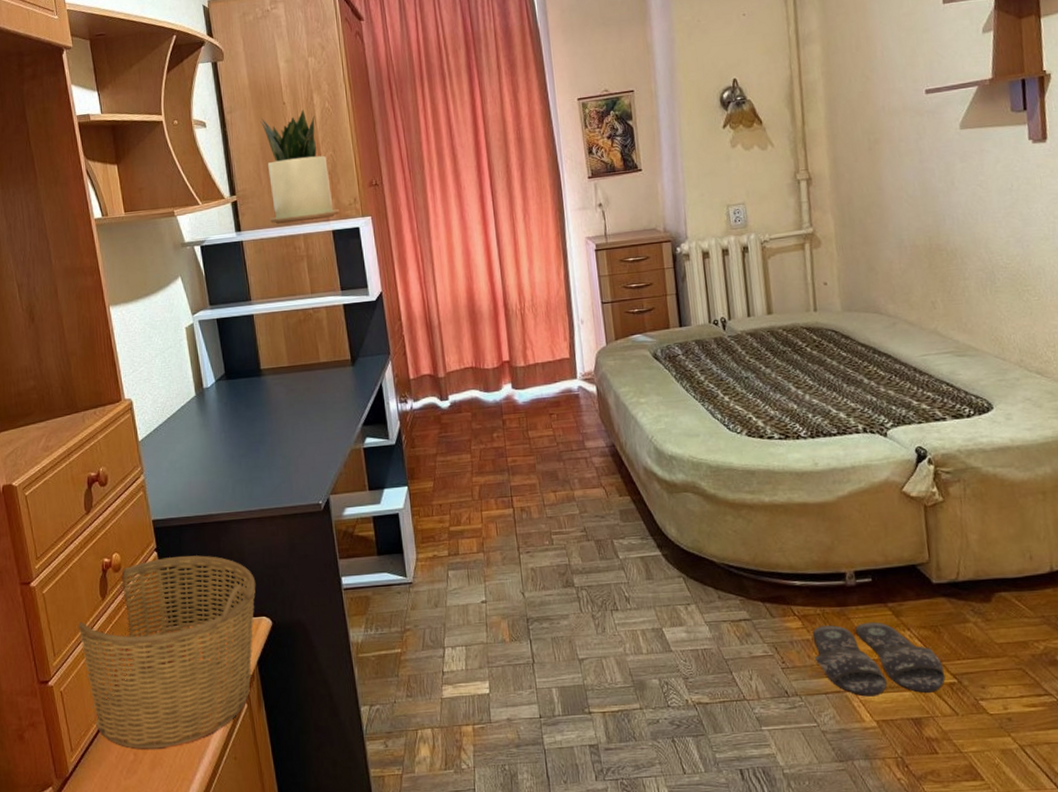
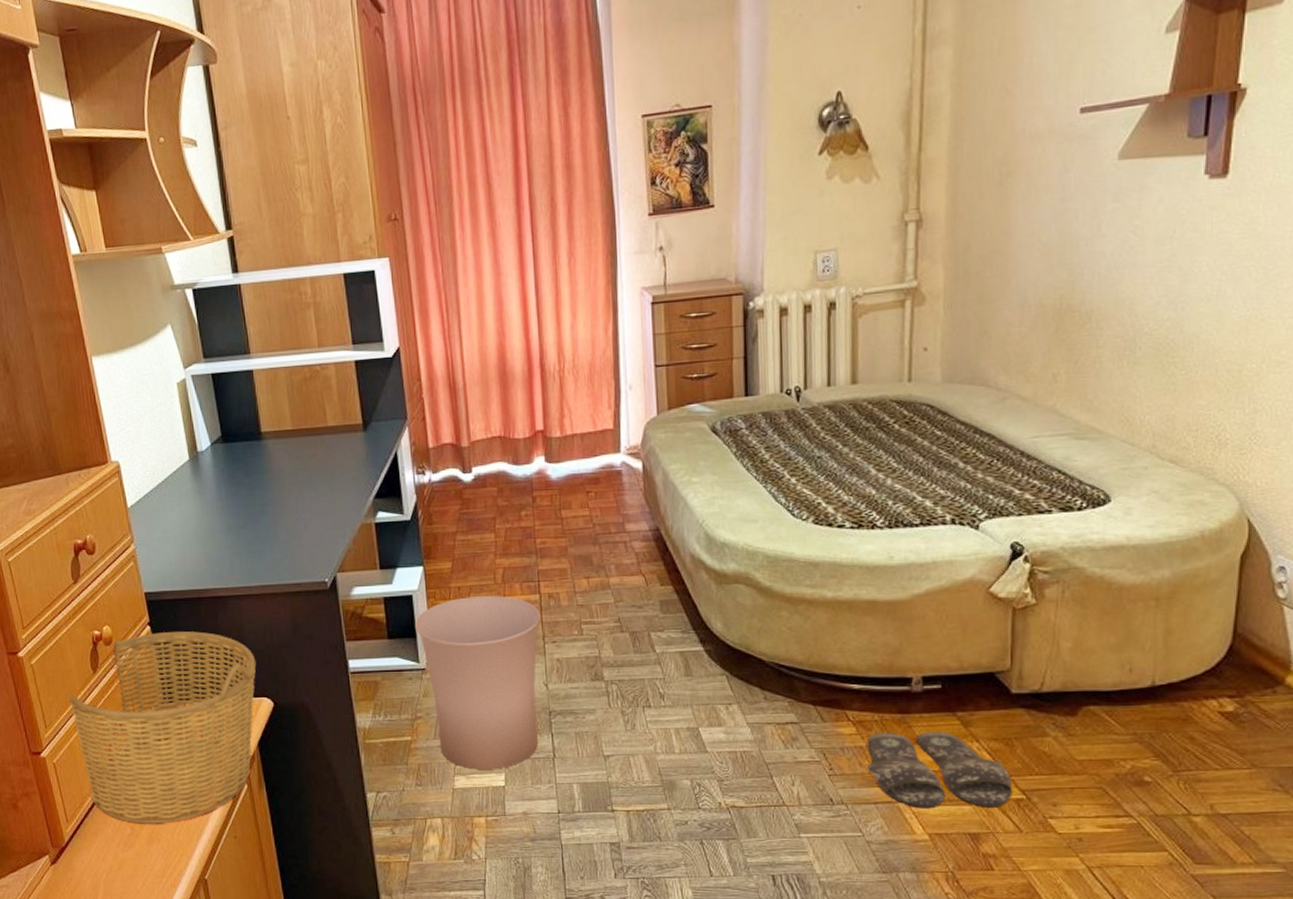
planter: present [260,110,340,224] -> none [260,126,352,265]
waste bin: none [401,511,518,679] -> present [414,596,541,770]

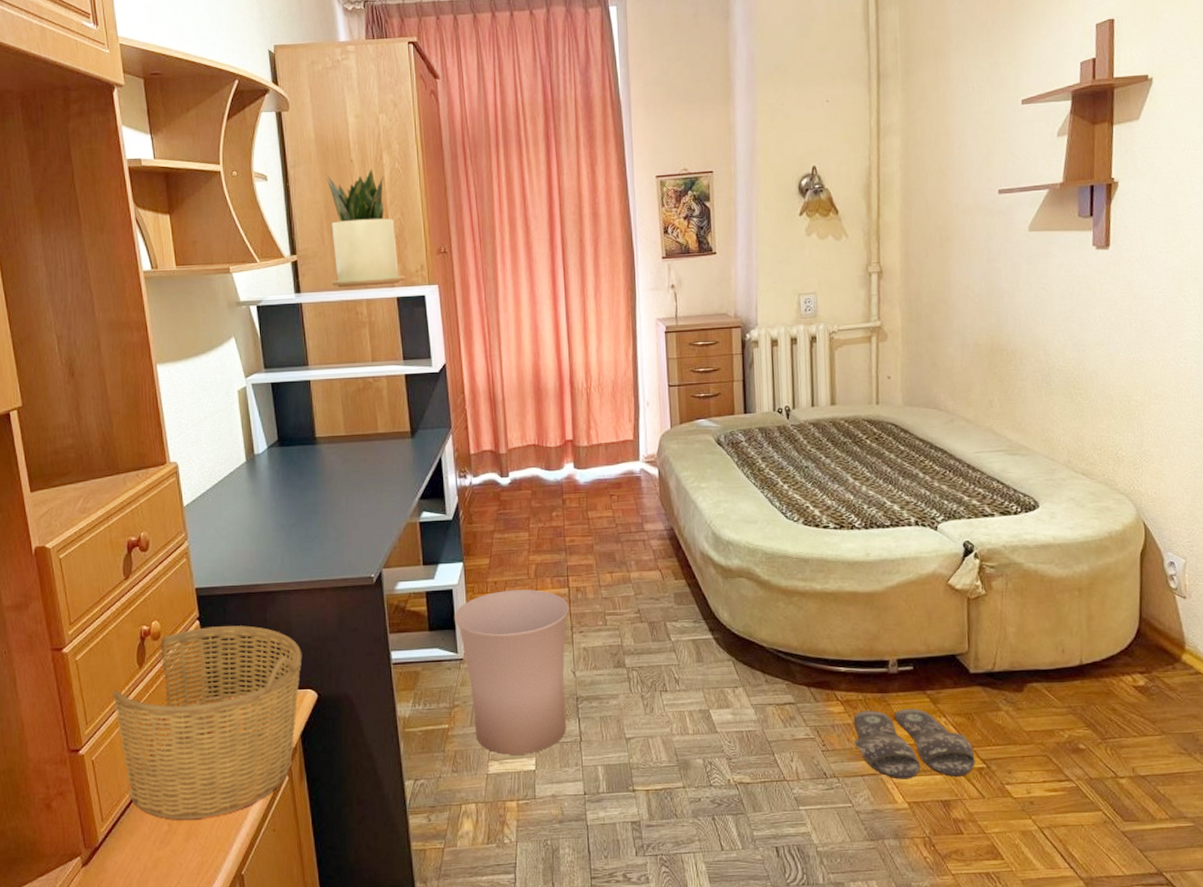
planter: none [260,126,352,265] -> present [326,169,406,287]

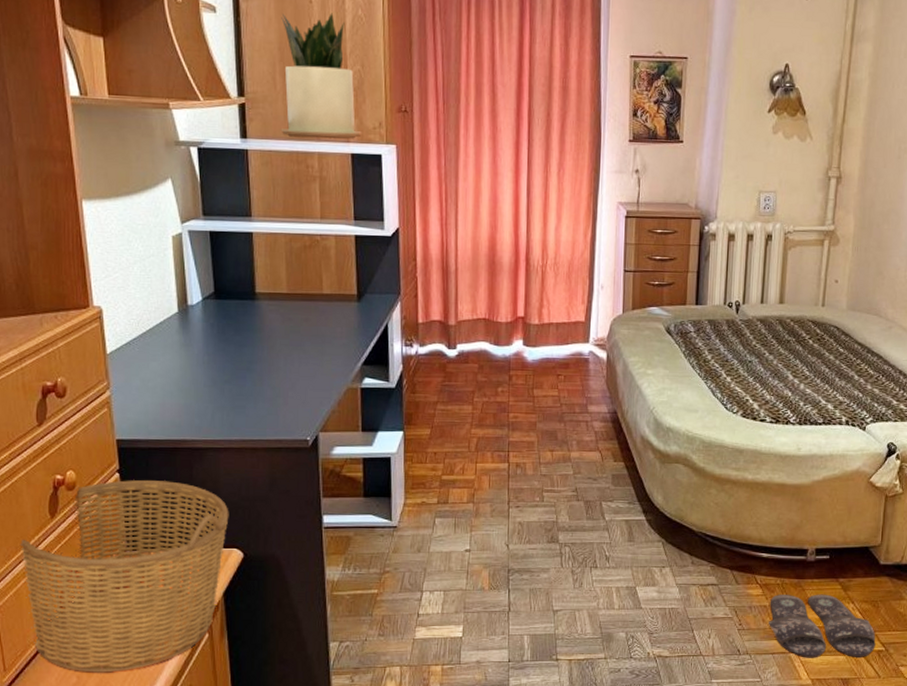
waste bin: present [454,589,570,755] -> none [390,462,508,622]

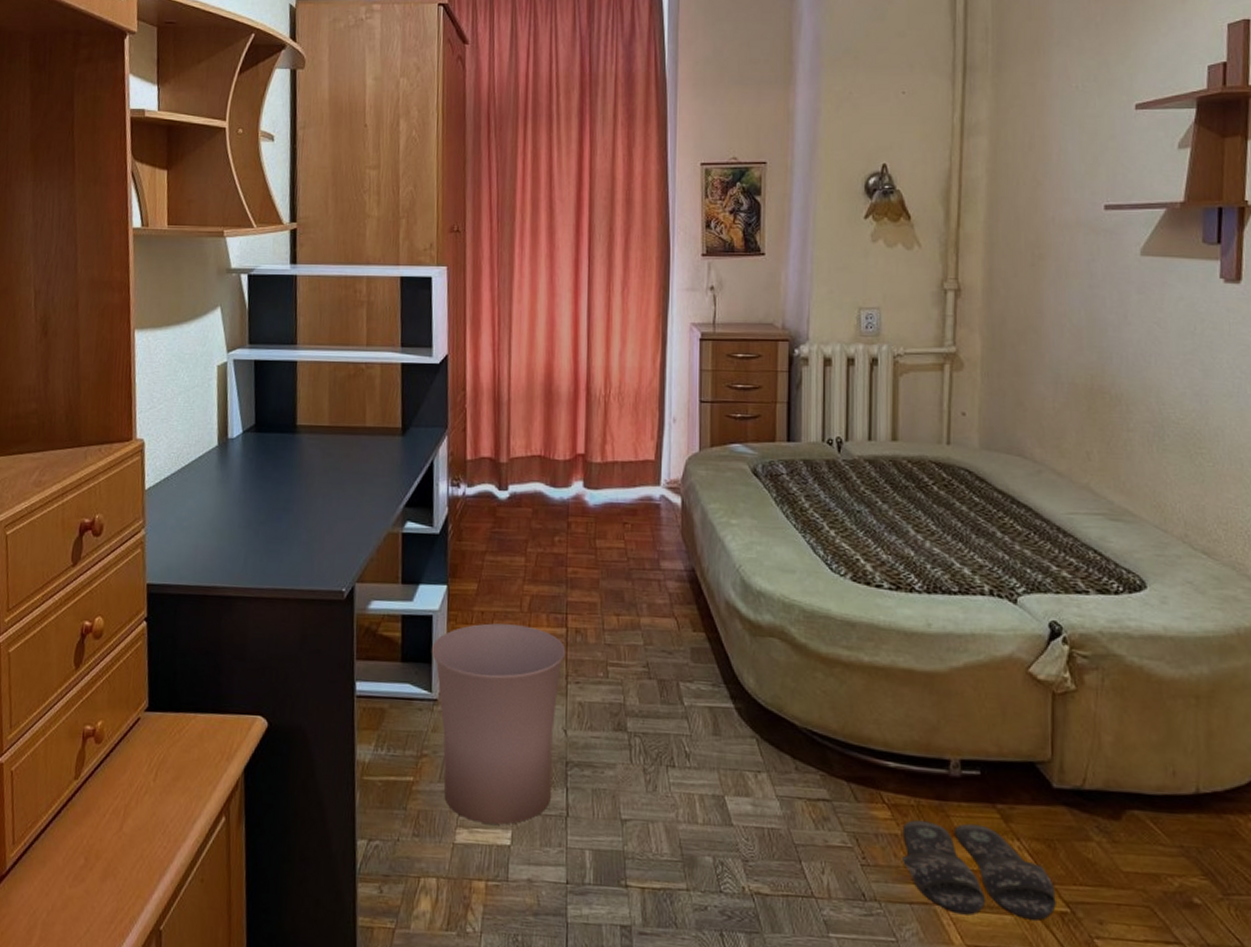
basket: present [21,480,229,673] -> none [41,630,256,857]
planter: present [280,13,362,139] -> none [330,135,412,262]
waste bin: none [390,462,508,622] -> present [431,623,566,825]

